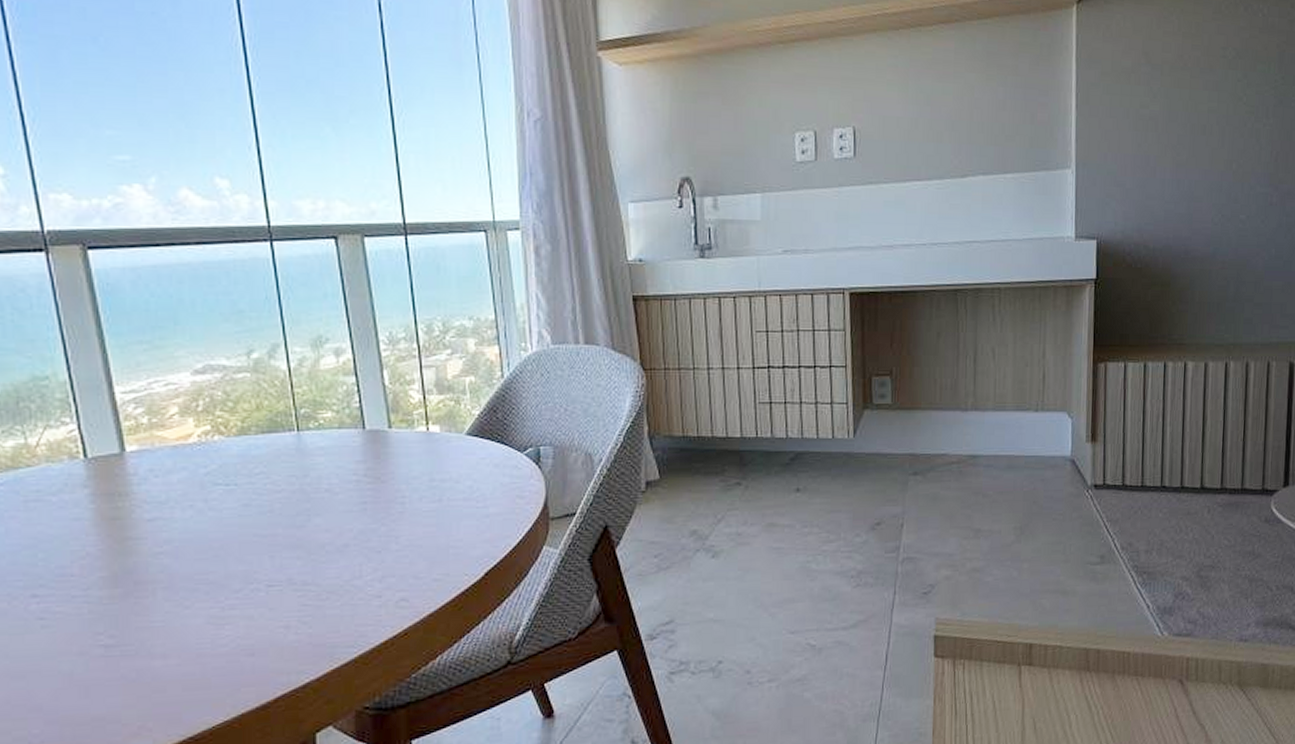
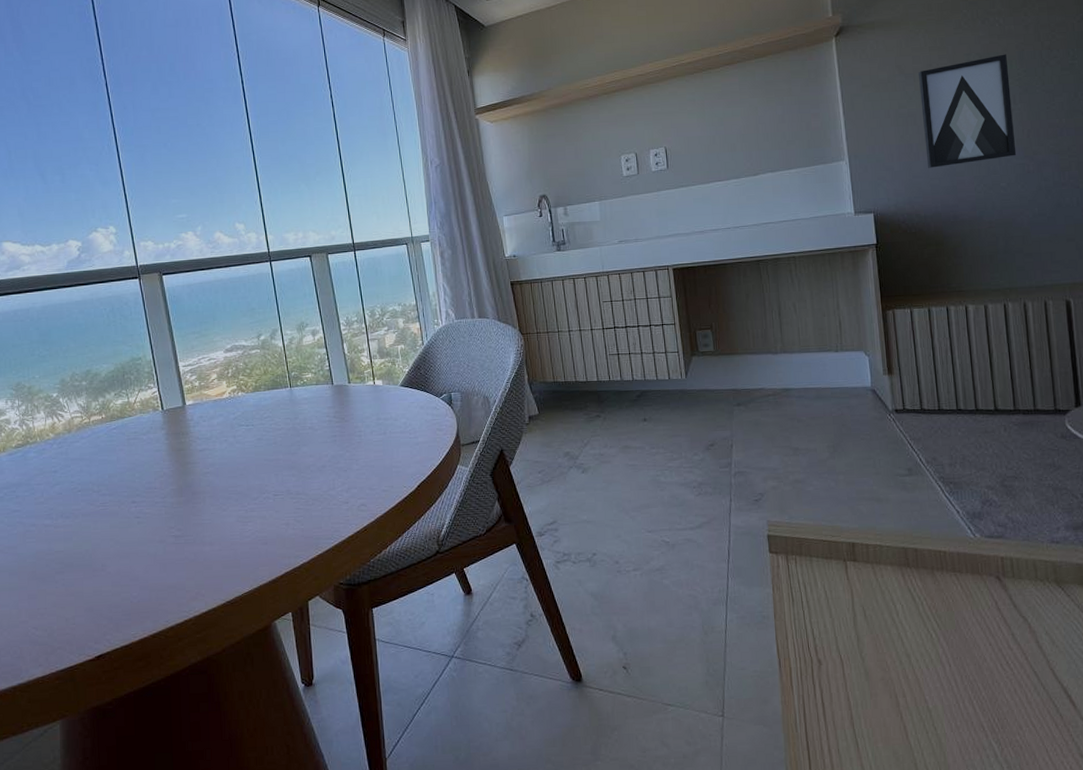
wall art: none [1164,53,1266,189] -> present [918,54,1017,168]

